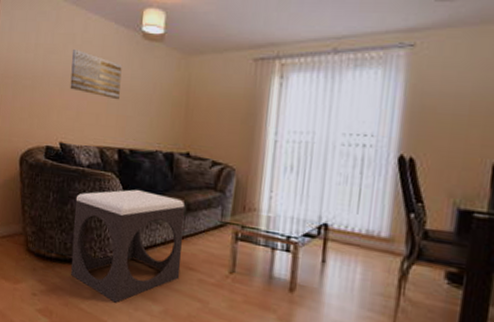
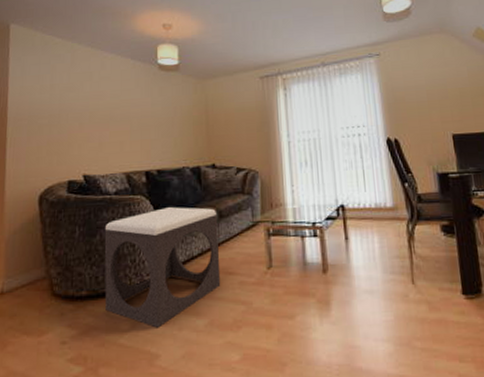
wall art: present [70,48,122,100] -> none [90,85,142,127]

